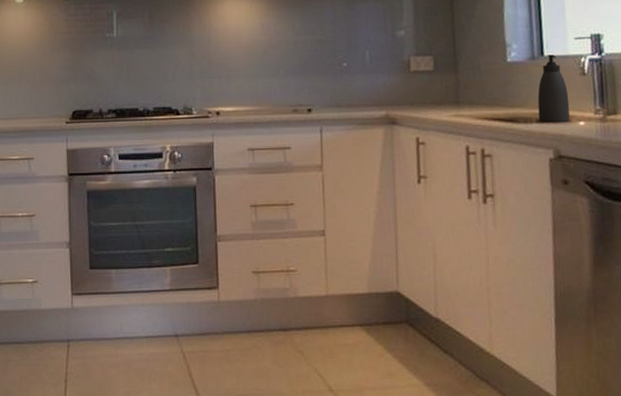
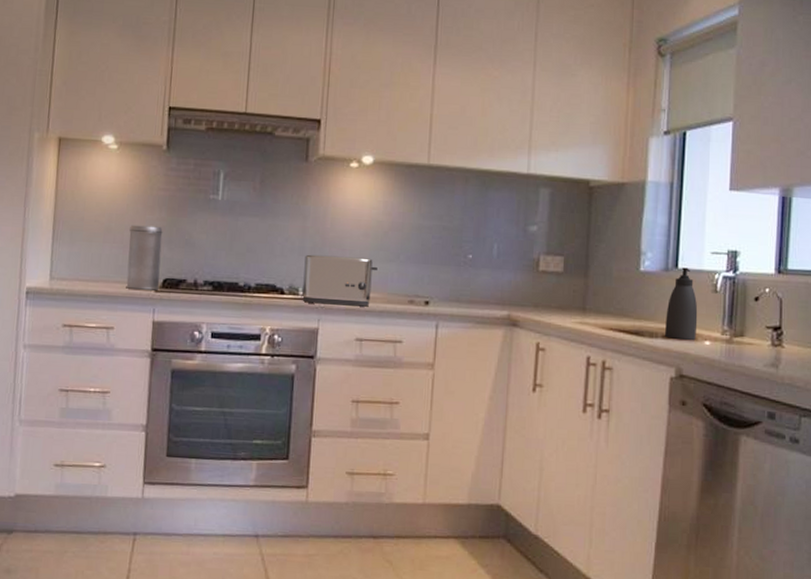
canister: none [40,66,70,123] -> present [126,225,163,291]
toaster: none [195,75,261,121] -> present [301,254,378,307]

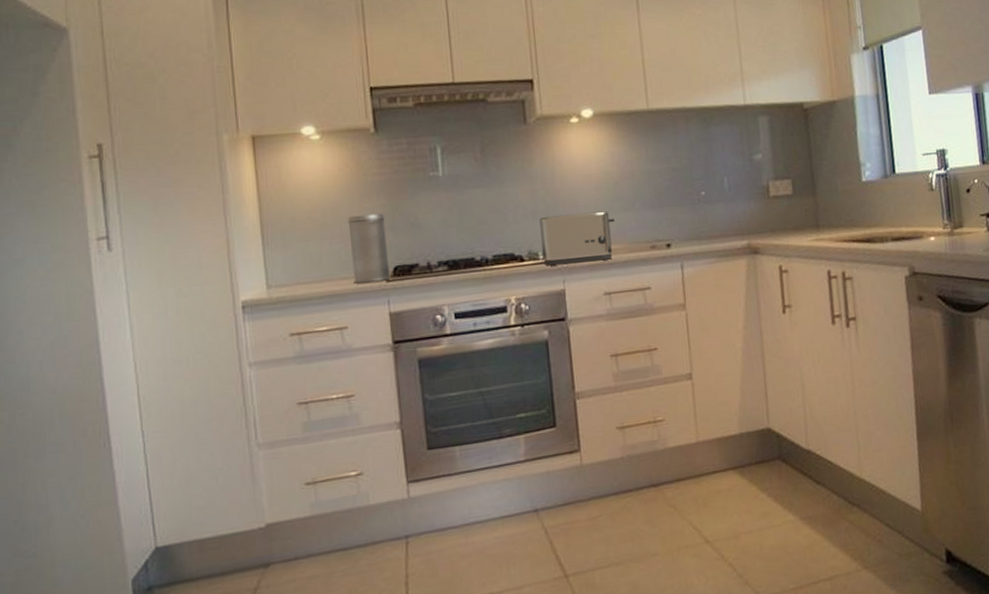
soap dispenser: present [664,267,698,341] -> none [891,171,922,241]

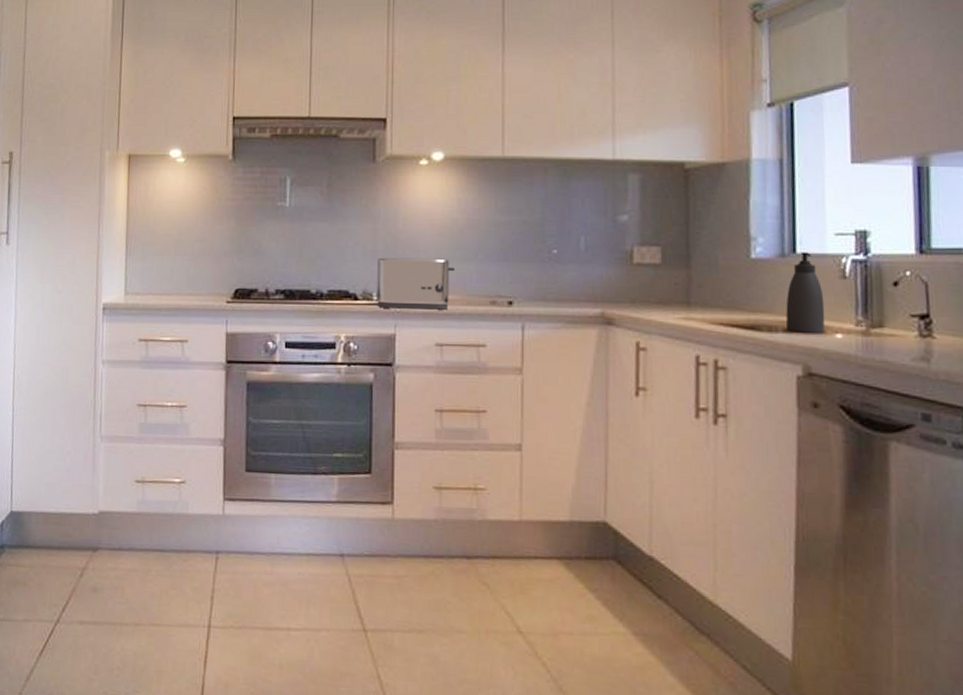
canister: present [348,213,391,284] -> none [198,236,232,302]
soap dispenser: none [891,171,922,241] -> present [785,252,825,334]

